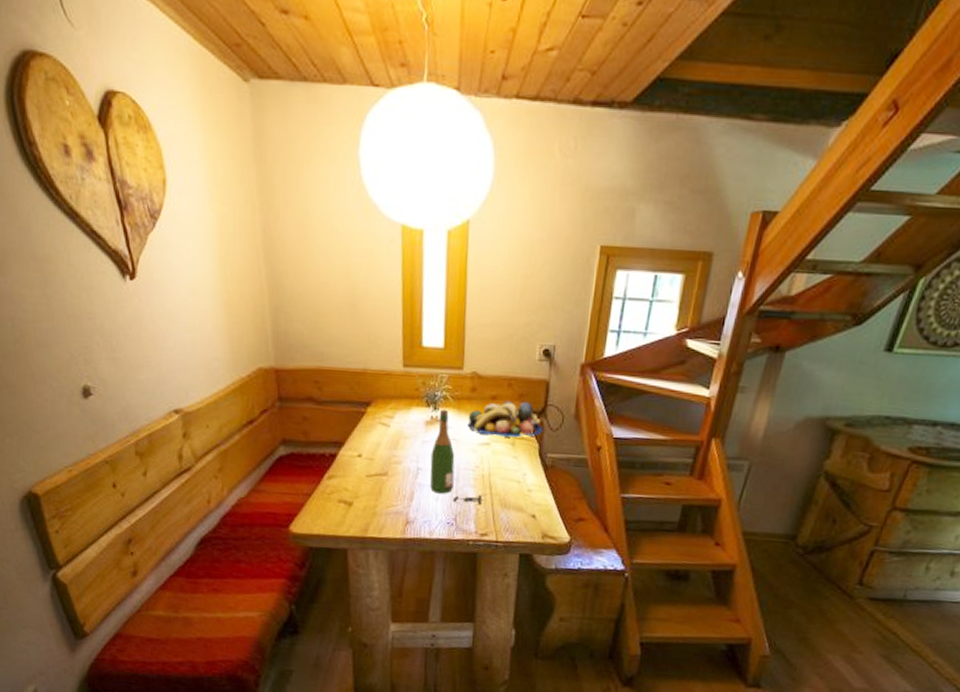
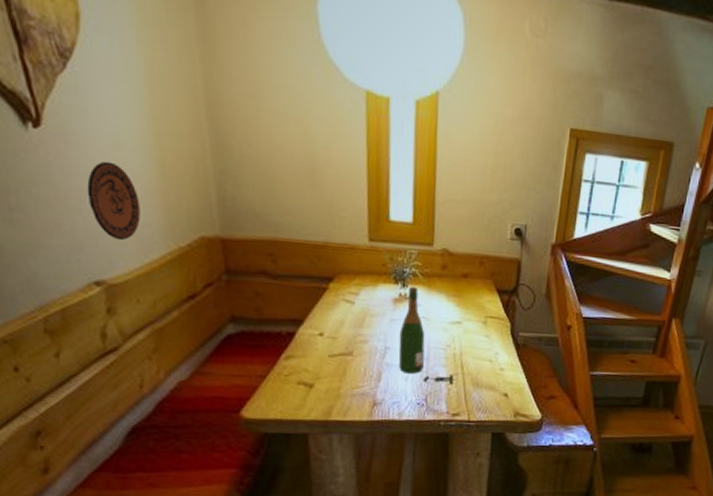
decorative plate: none [169,305,210,374] -> present [87,161,141,241]
fruit bowl: present [467,400,544,438] -> none [438,278,515,317]

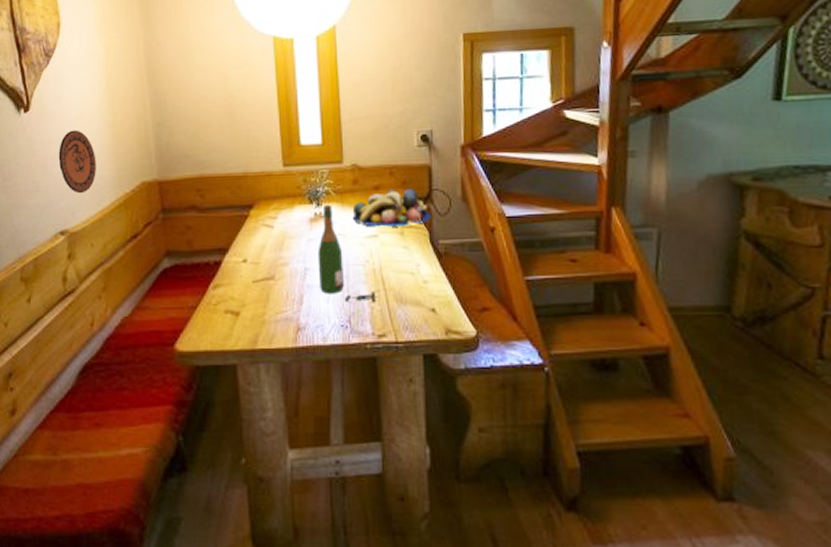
fruit bowl: none [438,278,515,317] -> present [352,188,432,227]

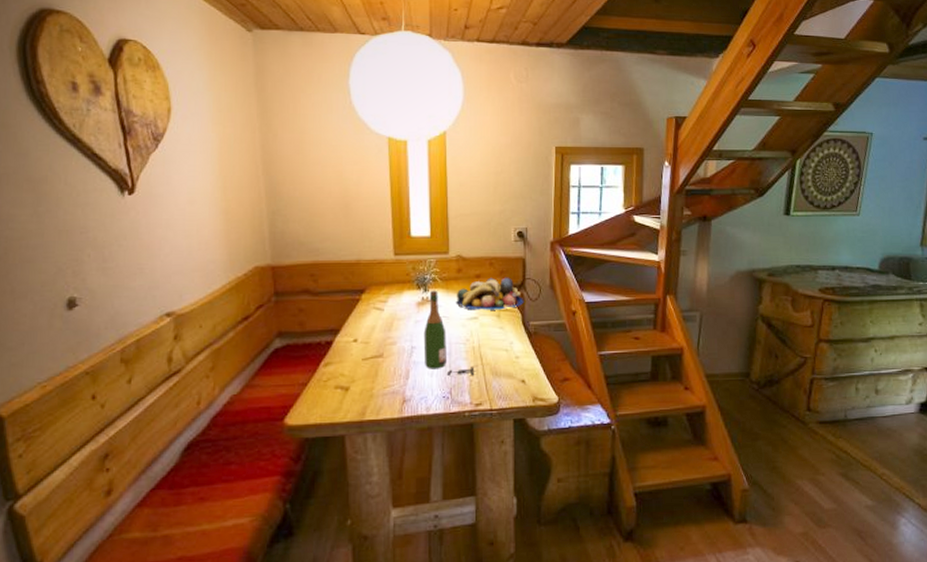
decorative plate: present [58,130,96,194] -> none [166,214,207,277]

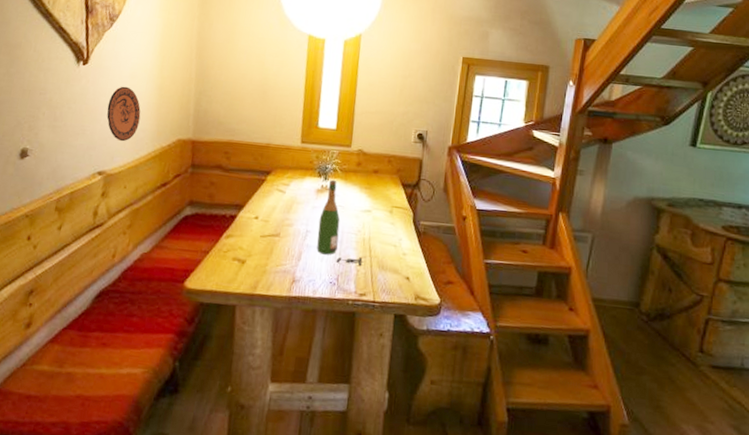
decorative plate: none [166,214,207,277] -> present [106,86,141,142]
fruit bowl: present [456,277,524,310] -> none [352,174,417,207]

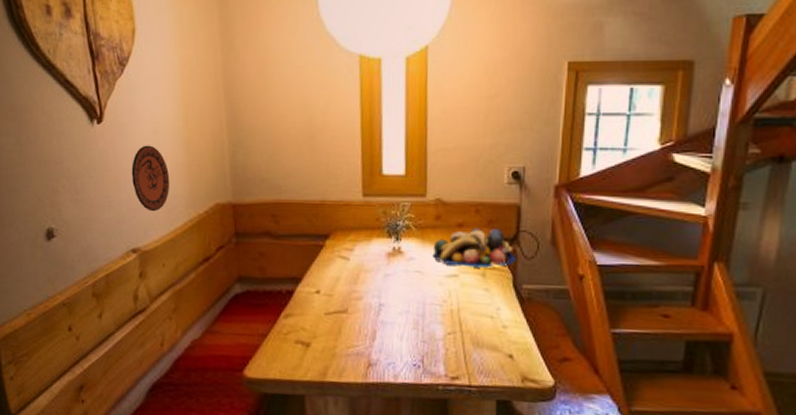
wine bottle: present [316,179,364,266] -> none [393,239,453,343]
fruit bowl: none [352,174,417,207] -> present [432,227,517,268]

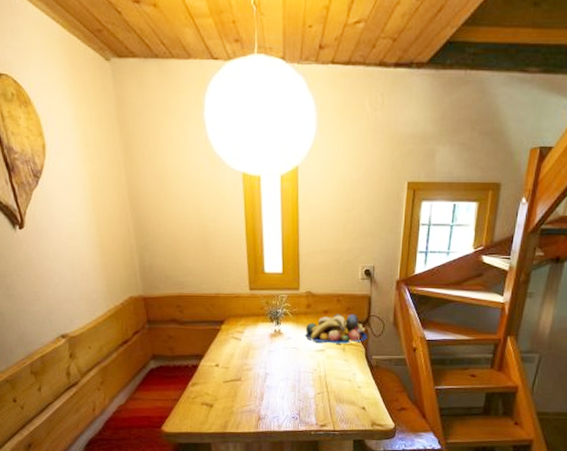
decorative plate: present [131,145,170,212] -> none [54,248,89,304]

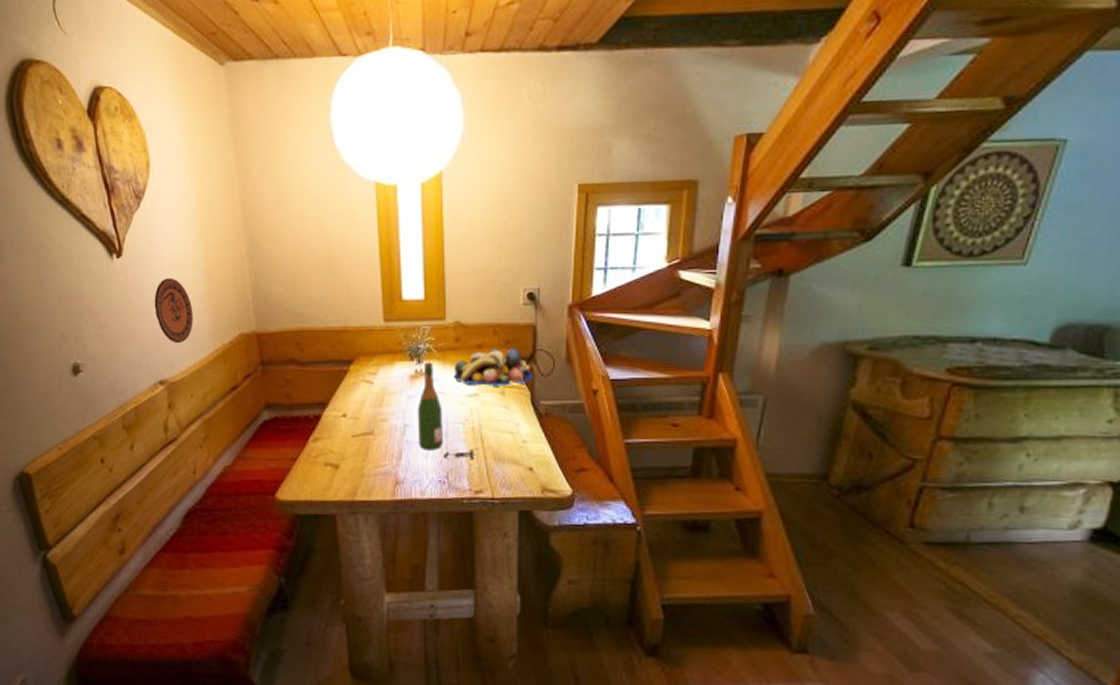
decorative plate: none [54,248,89,304] -> present [154,278,193,344]
wine bottle: none [276,323,322,400] -> present [417,361,476,459]

